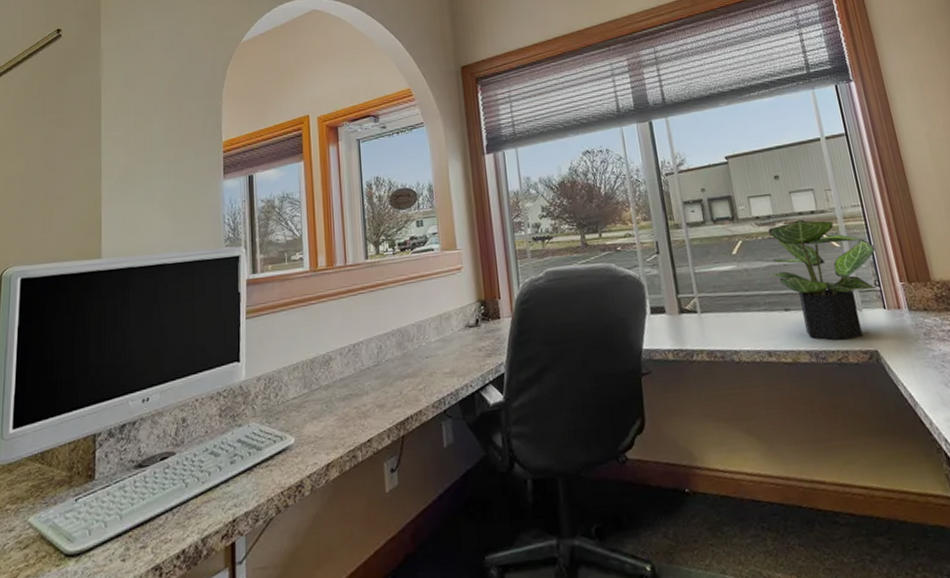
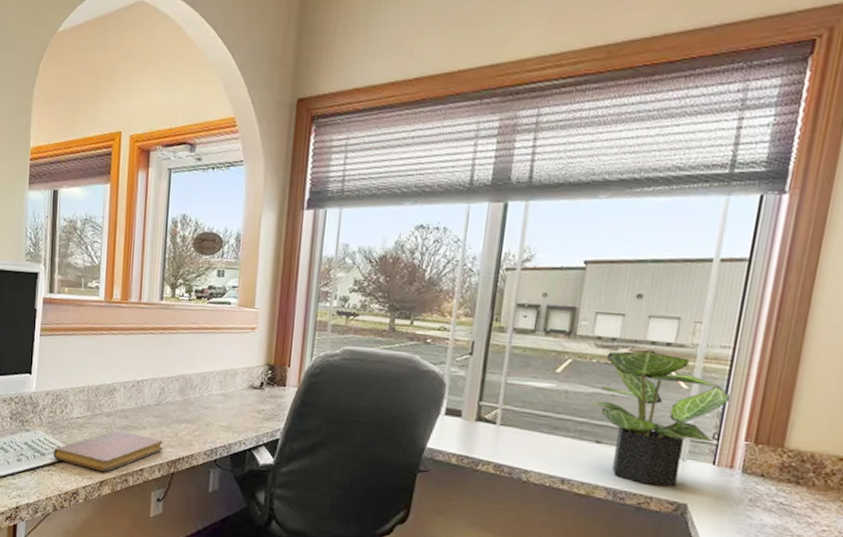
notebook: none [270,401,389,453] -> present [53,430,163,472]

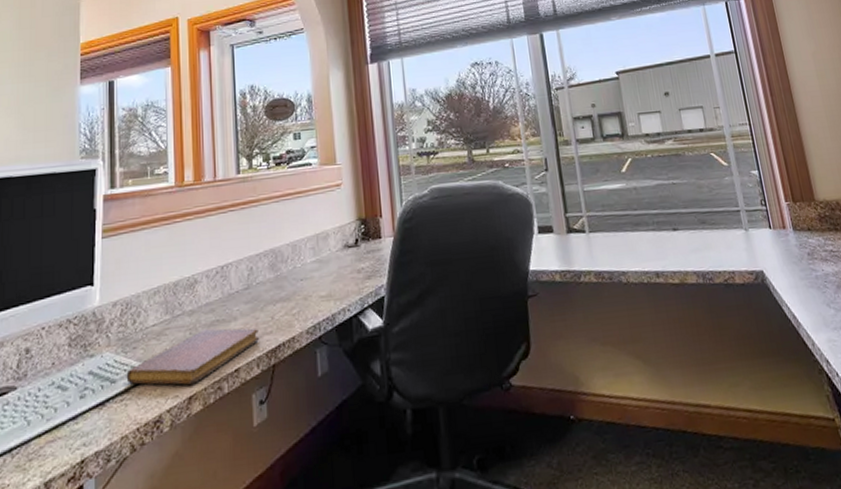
potted plant: present [589,349,731,487] -> none [656,137,763,261]

